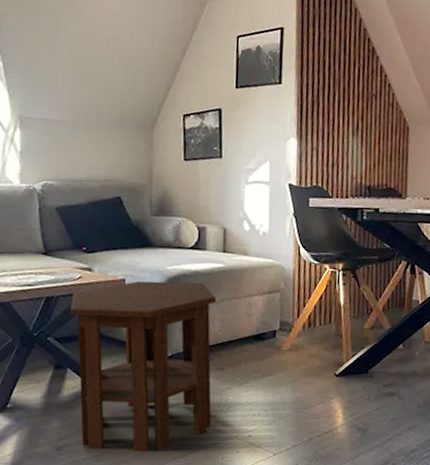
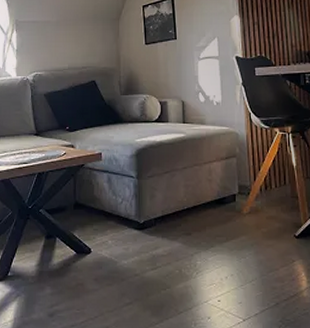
side table: present [71,281,217,452] -> none [58,152,183,319]

